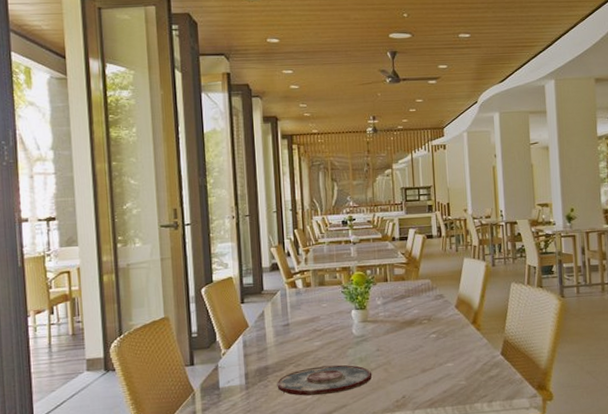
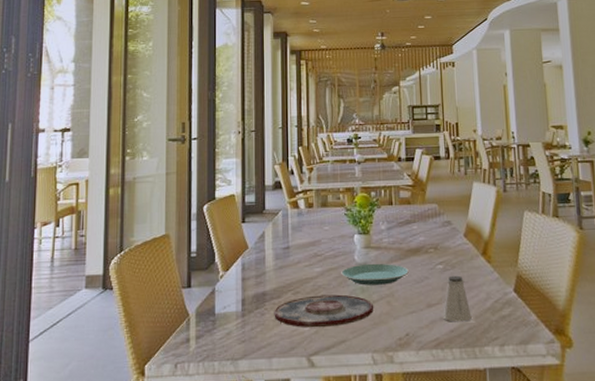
plate: none [340,335,404,356] -> present [341,263,409,286]
saltshaker: none [436,342,463,384] -> present [443,275,472,322]

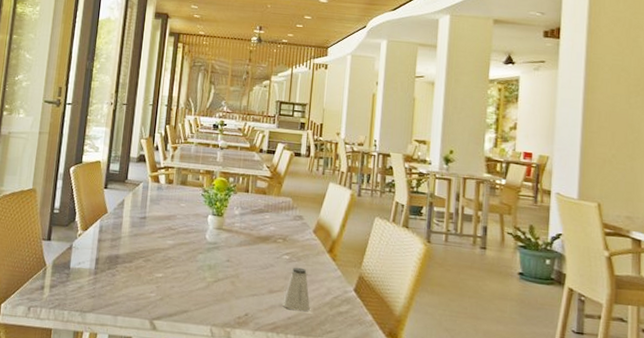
plate: present [274,294,374,328] -> none [124,265,219,297]
plate: present [341,263,409,286] -> none [191,243,256,266]

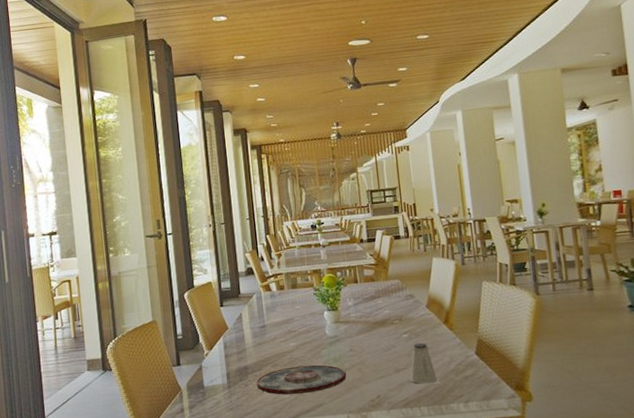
plate: none [124,265,219,297] -> present [256,364,347,395]

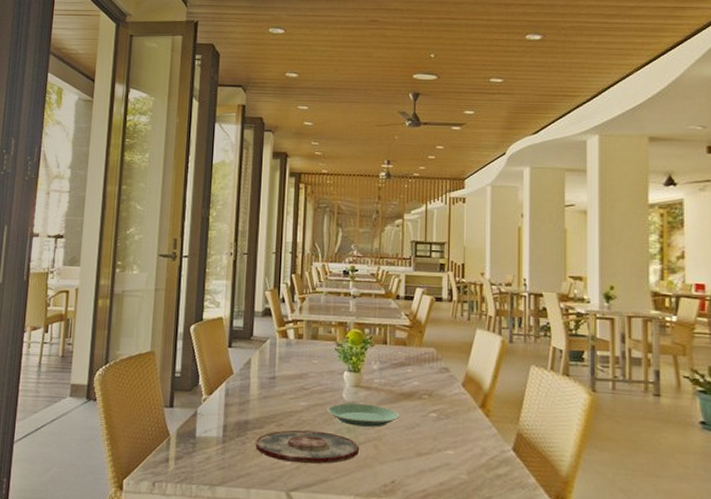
plate: none [314,335,377,356] -> present [327,403,399,427]
saltshaker: present [410,342,437,384] -> none [433,425,464,476]

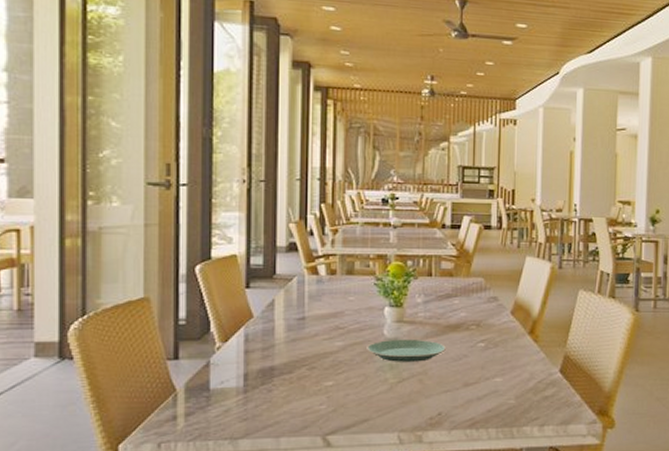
plate: present [255,429,360,464] -> none [284,371,404,406]

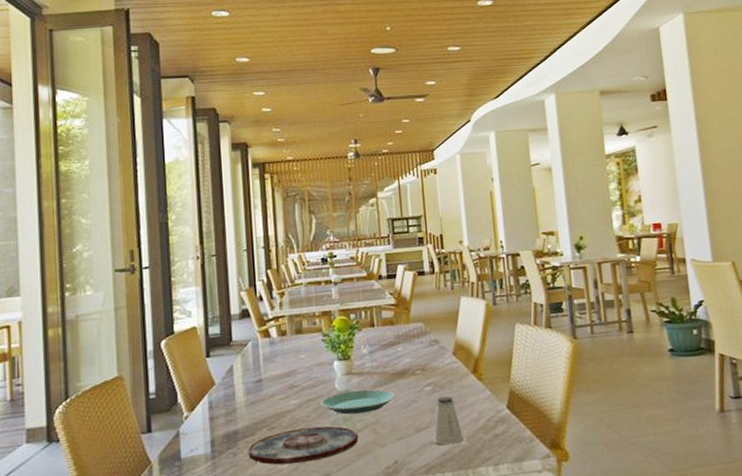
plate: none [284,371,404,406] -> present [248,426,359,465]
saltshaker: none [481,354,512,402] -> present [433,396,464,445]

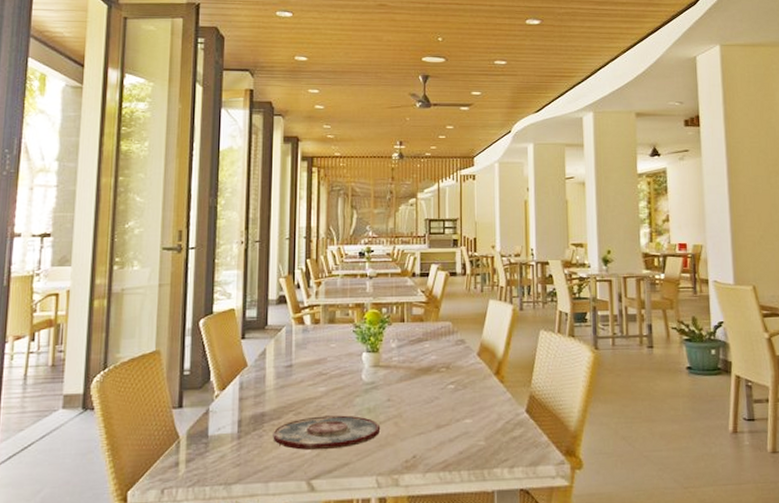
plate: present [321,389,395,415] -> none [347,382,418,406]
saltshaker: present [433,396,464,445] -> none [452,395,482,444]

